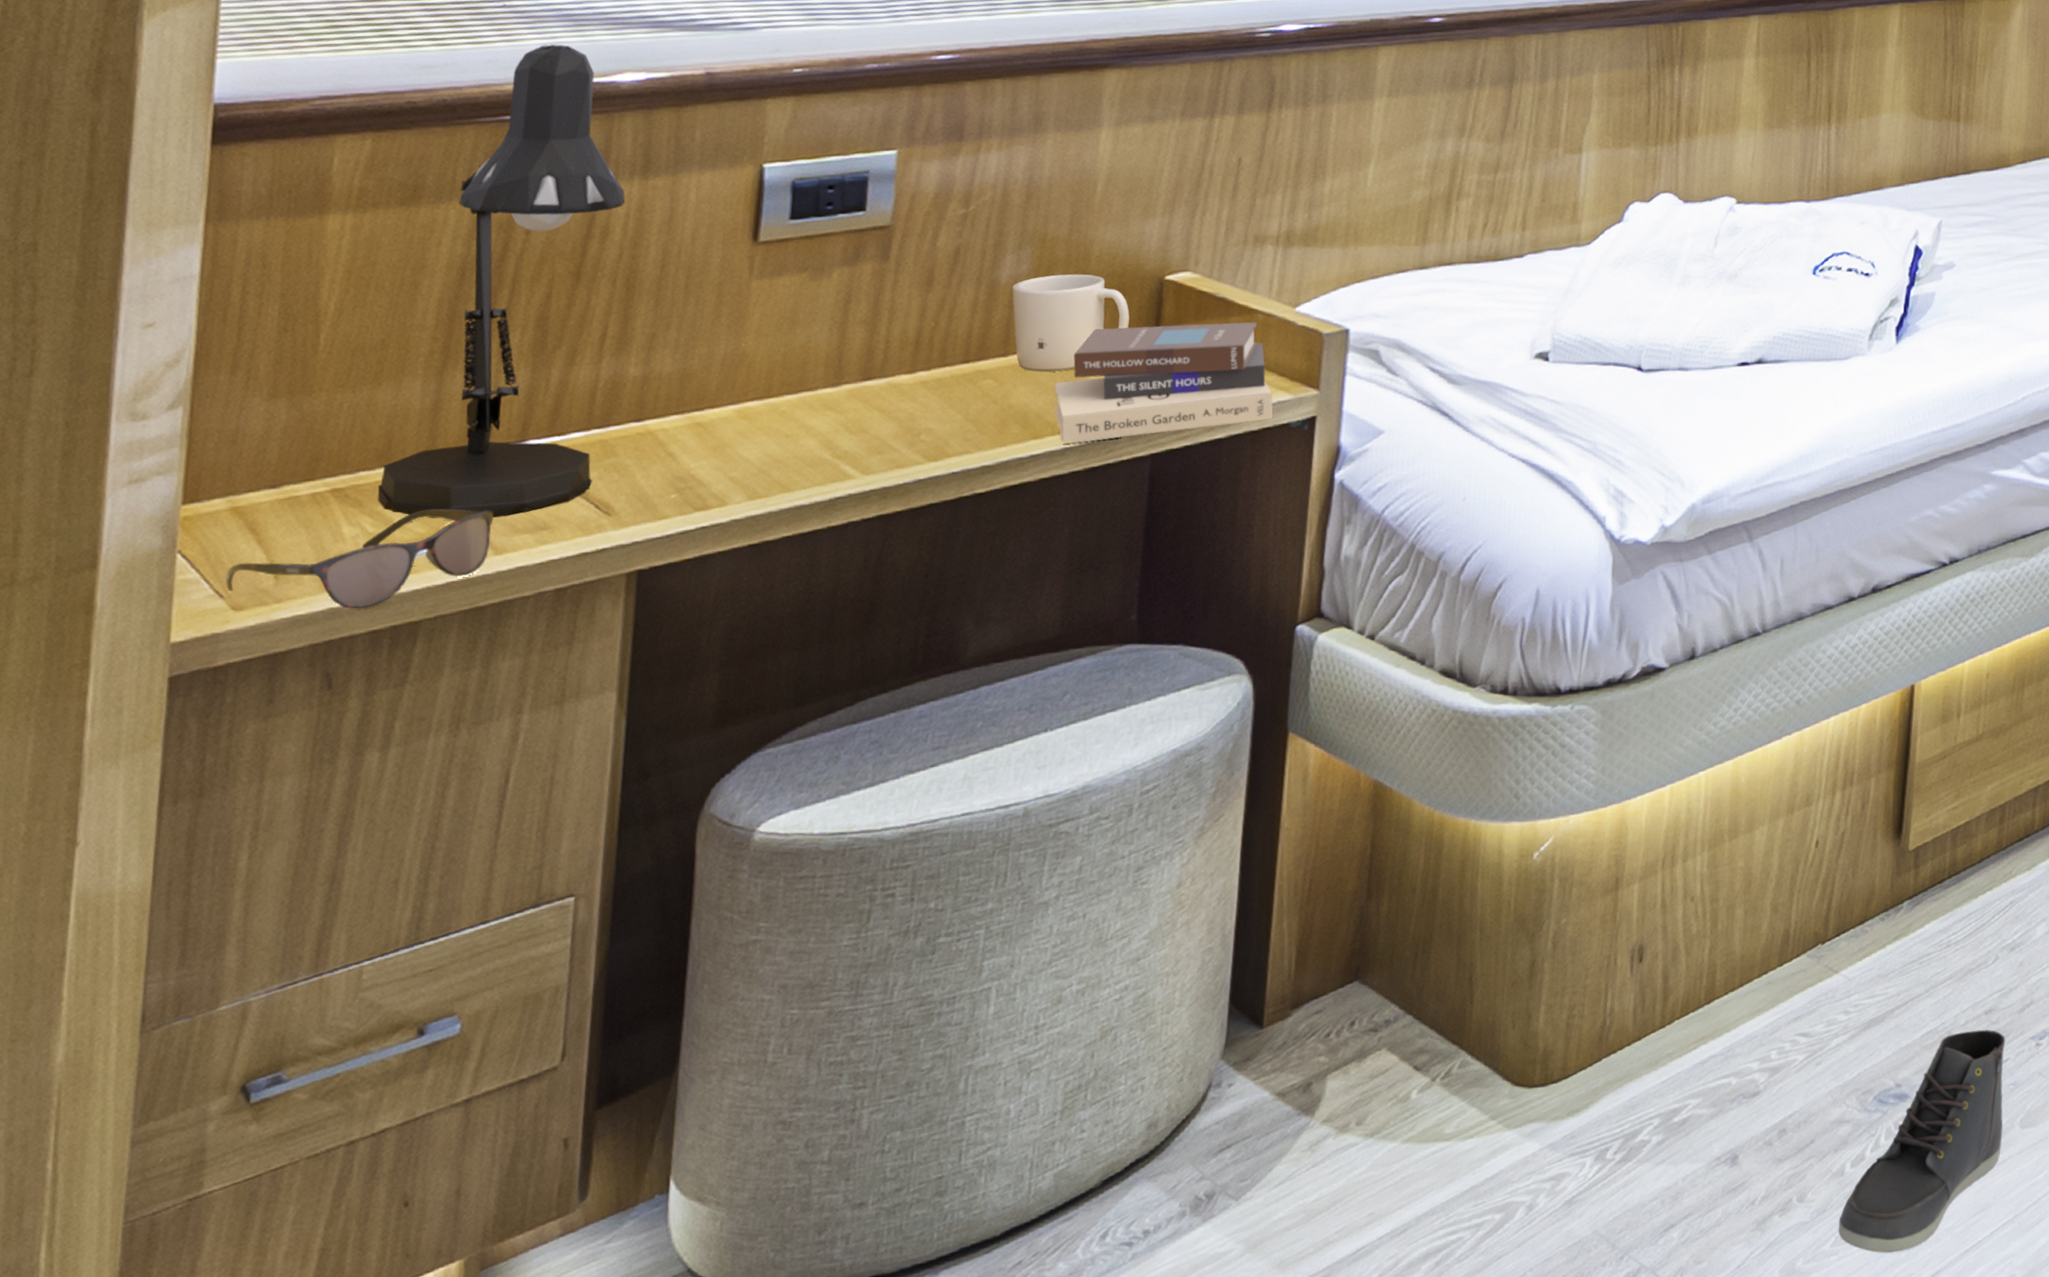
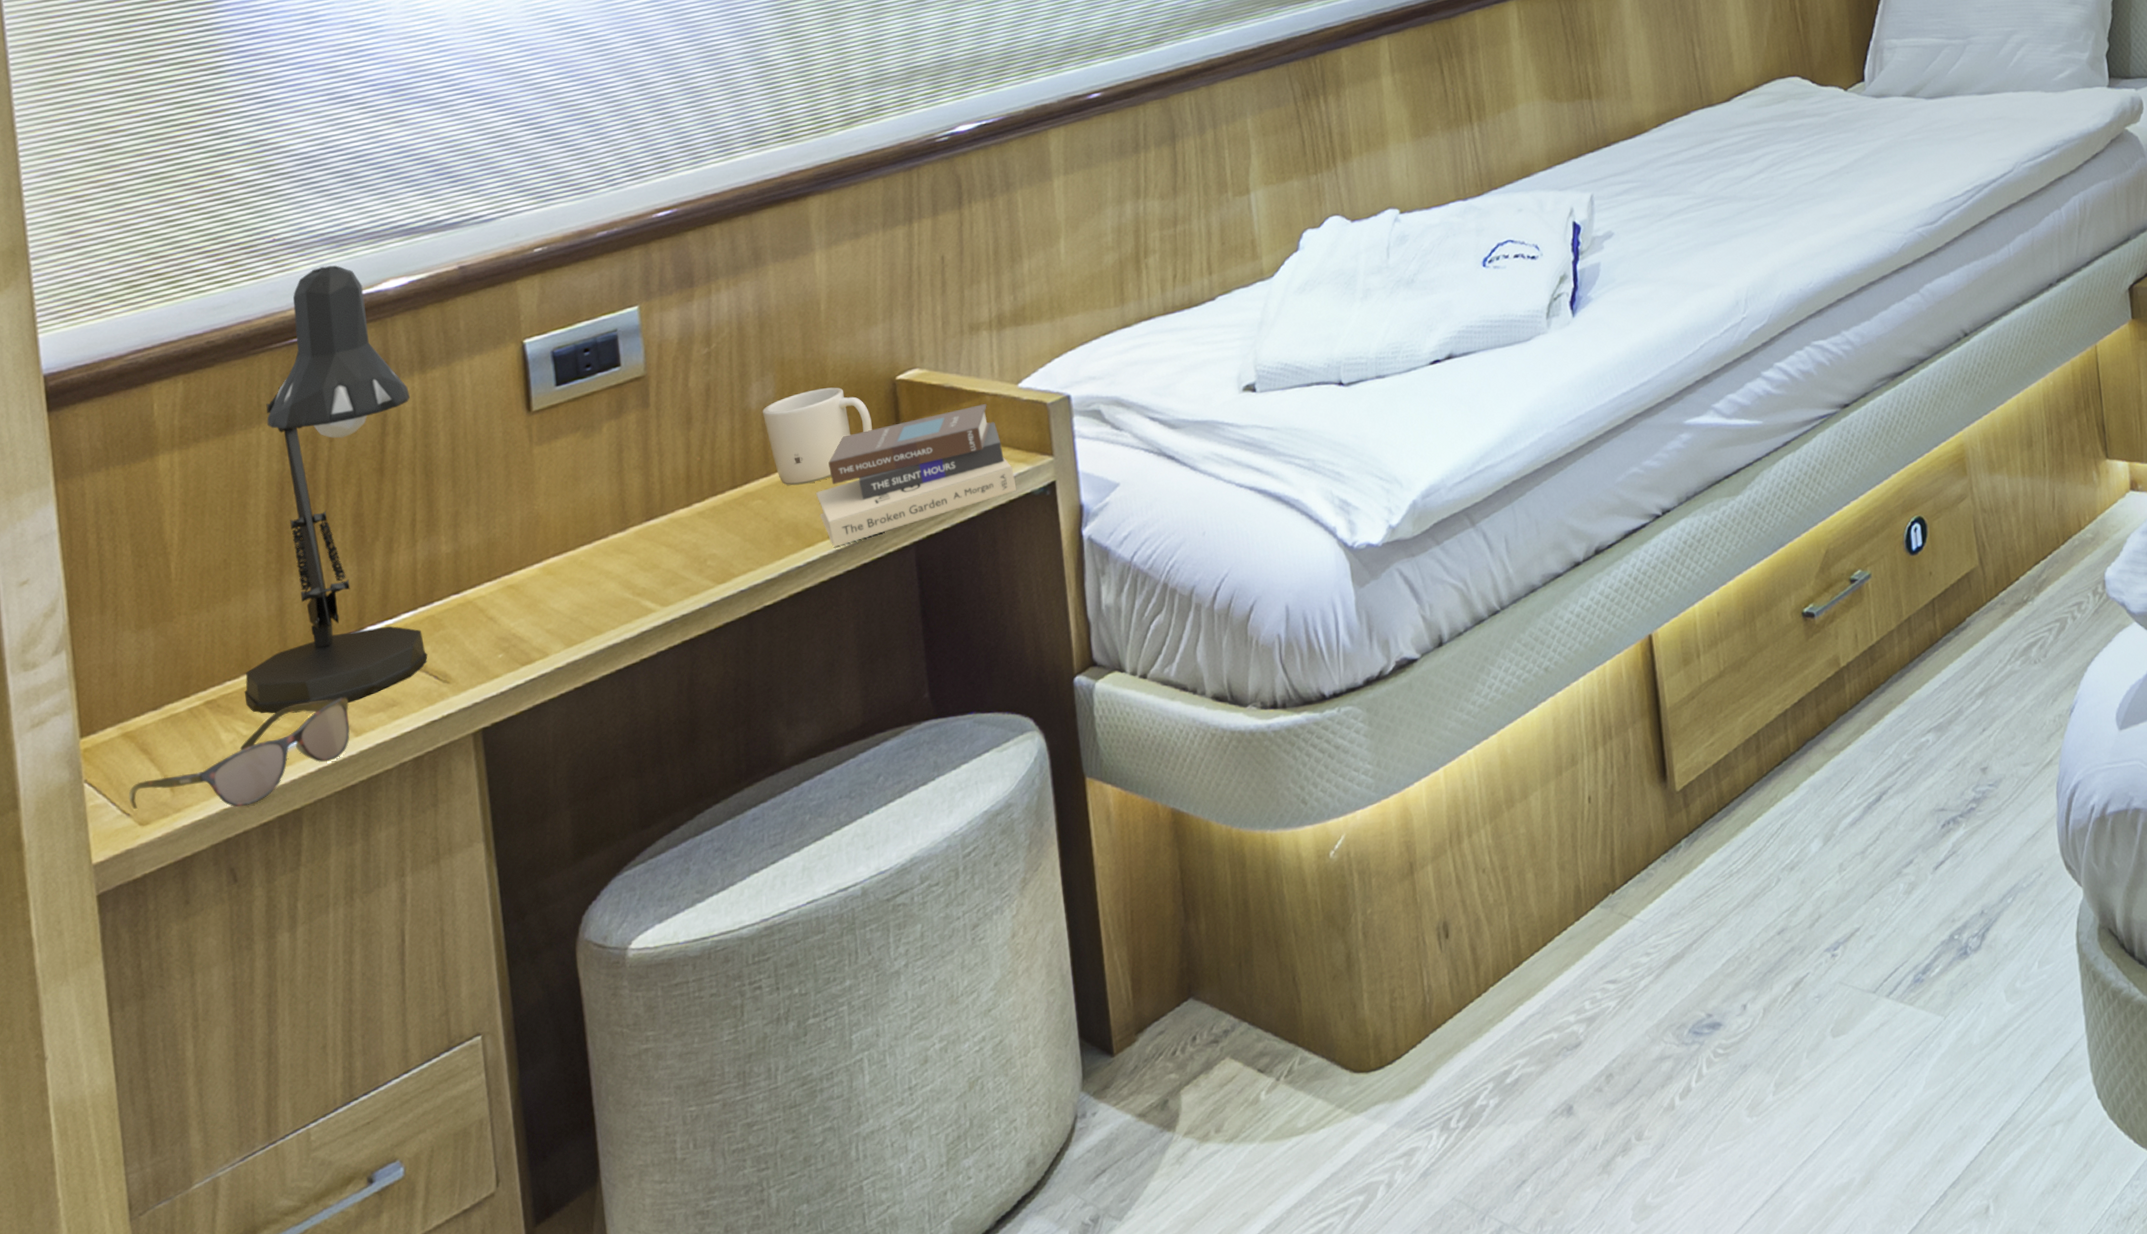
sneaker: present [1838,1029,2006,1254] -> none [1678,948,1818,1178]

